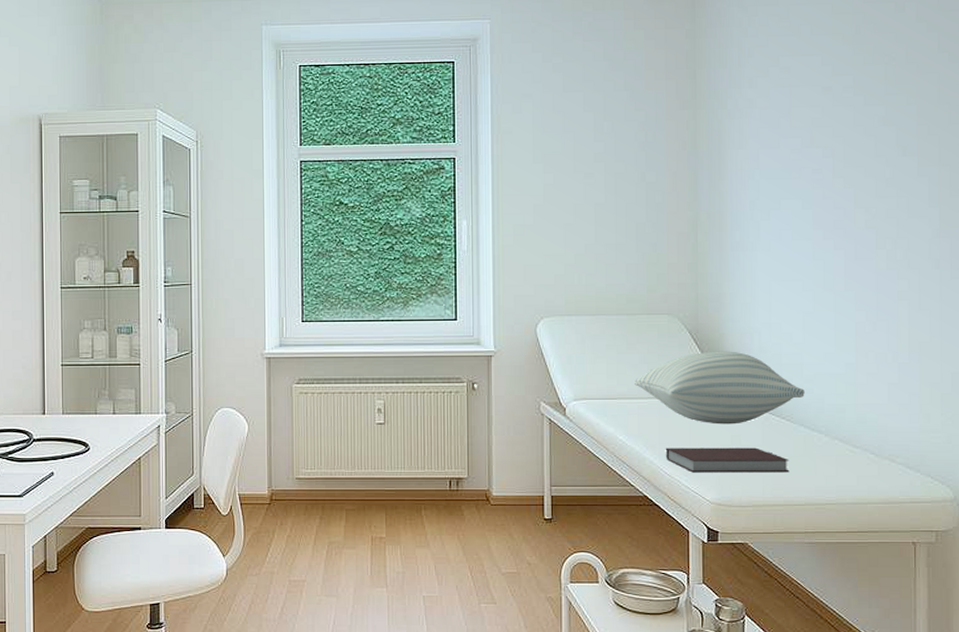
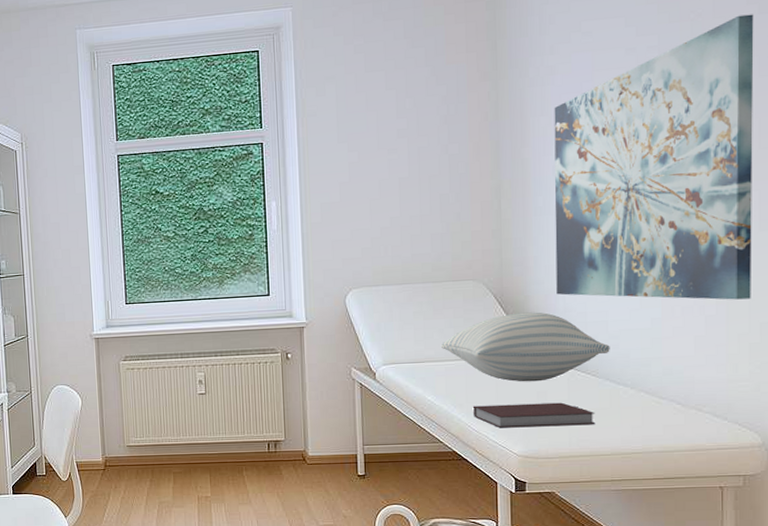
wall art: none [751,62,945,348] -> present [554,14,754,300]

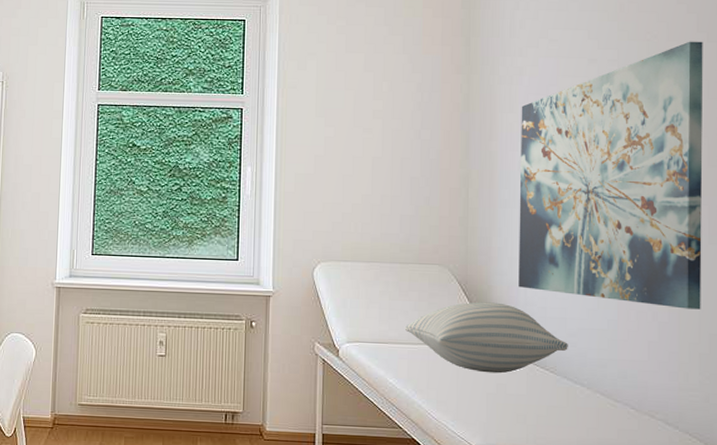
notebook: present [473,402,596,428] -> none [434,393,553,423]

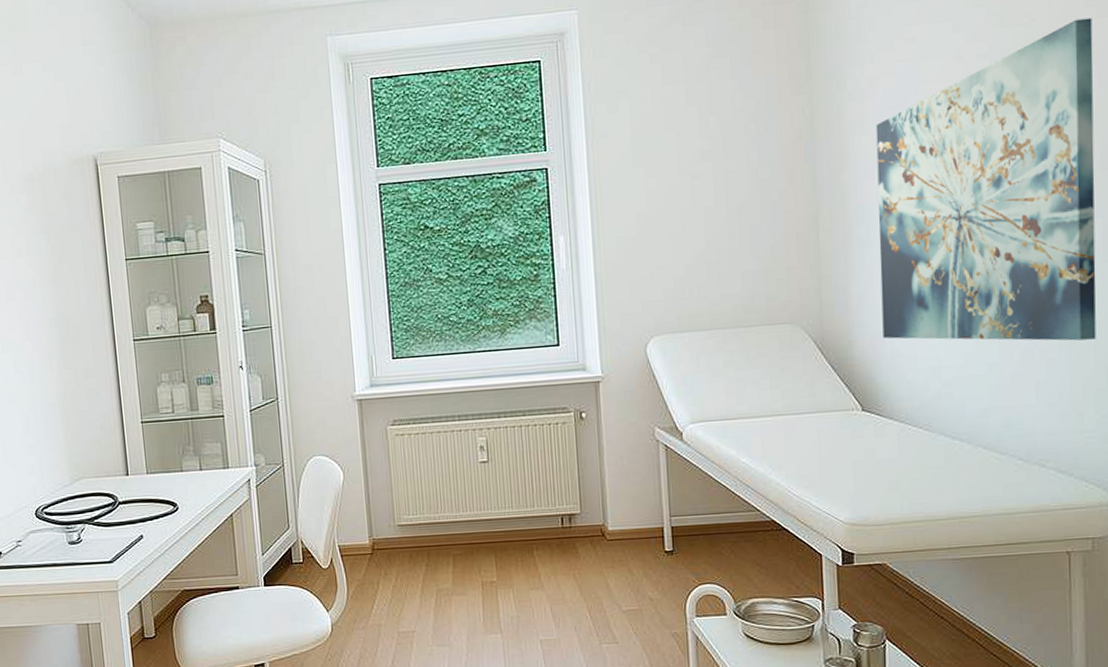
pillow: present [404,302,568,374] -> none [755,358,944,439]

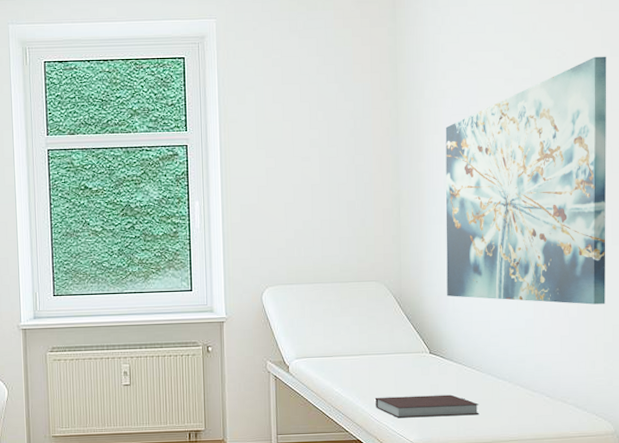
notebook: none [793,461,930,493] -> present [375,394,480,418]

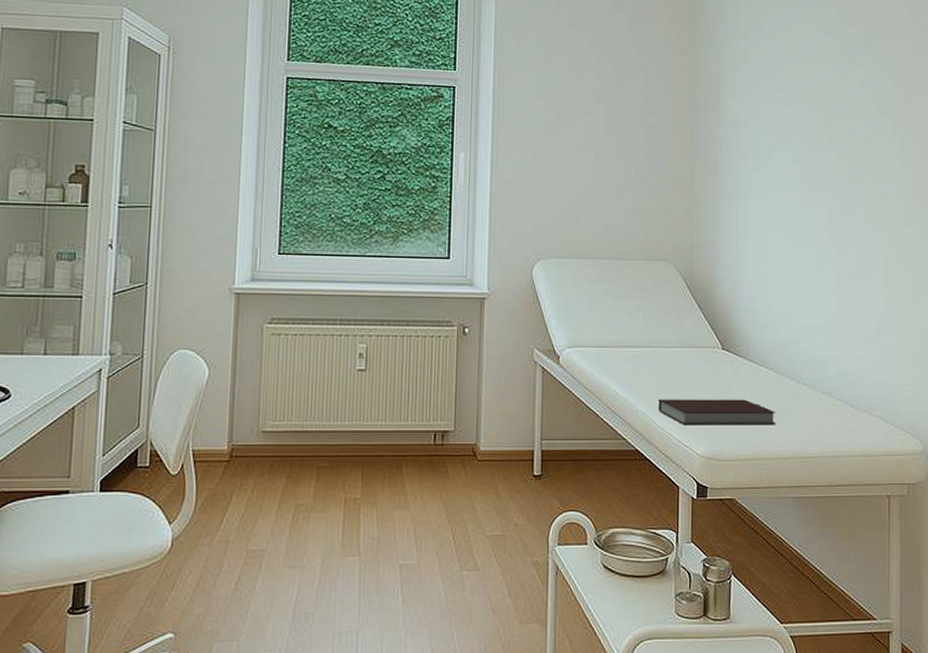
wall art: present [445,56,607,305] -> none [743,30,916,303]

